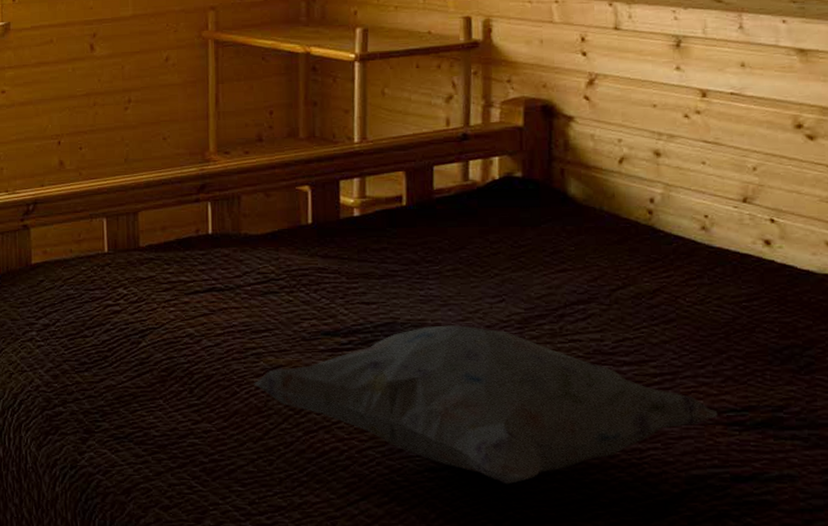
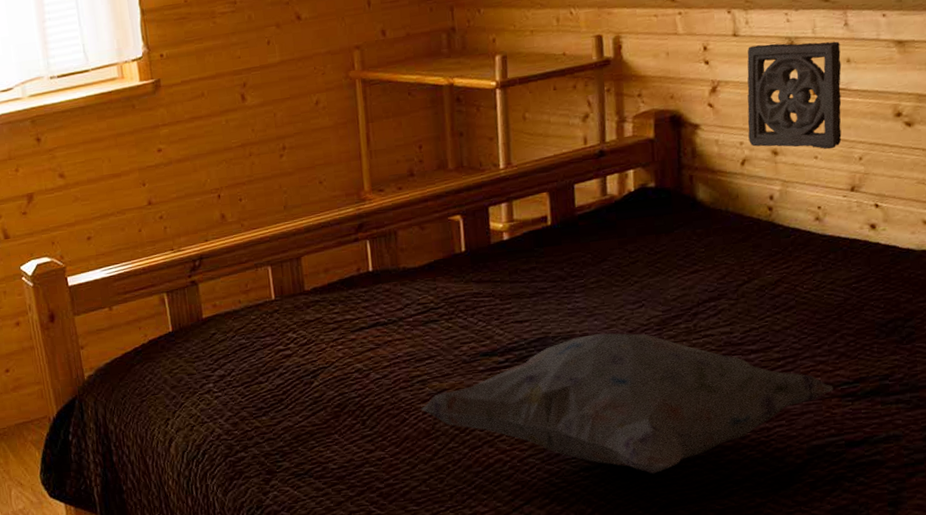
wall ornament: none [627,40,735,156] -> present [747,41,842,150]

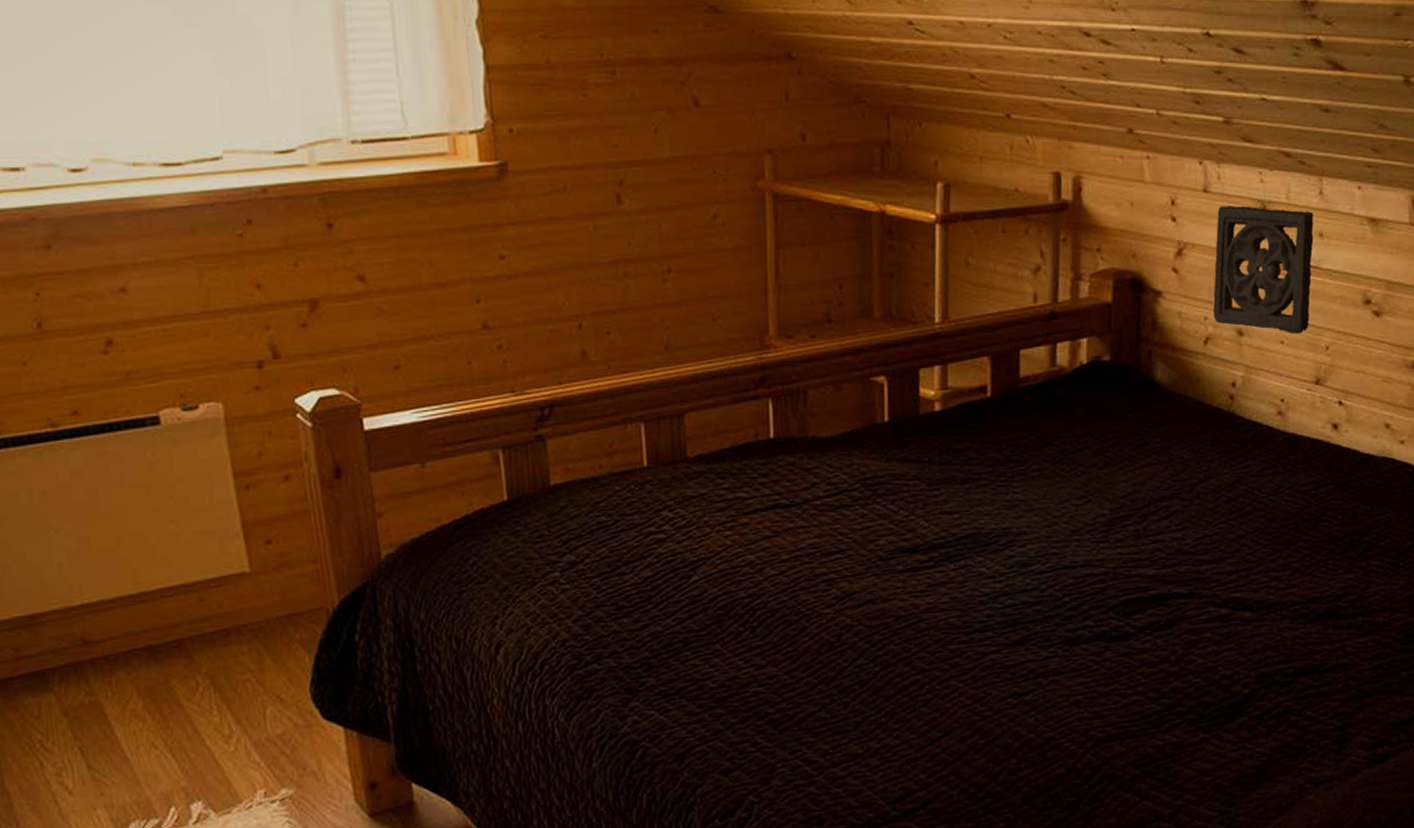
decorative pillow: present [421,332,833,474] -> none [825,532,1286,703]

